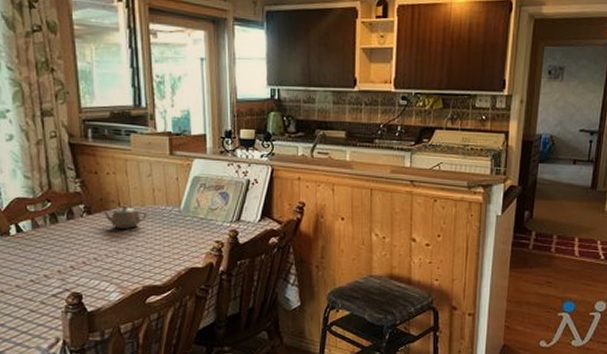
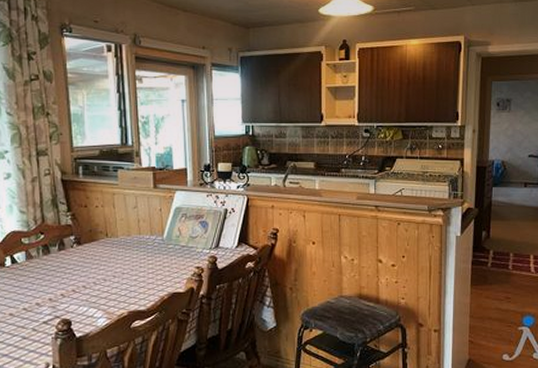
teapot: present [101,205,147,229] -> none [90,236,132,258]

